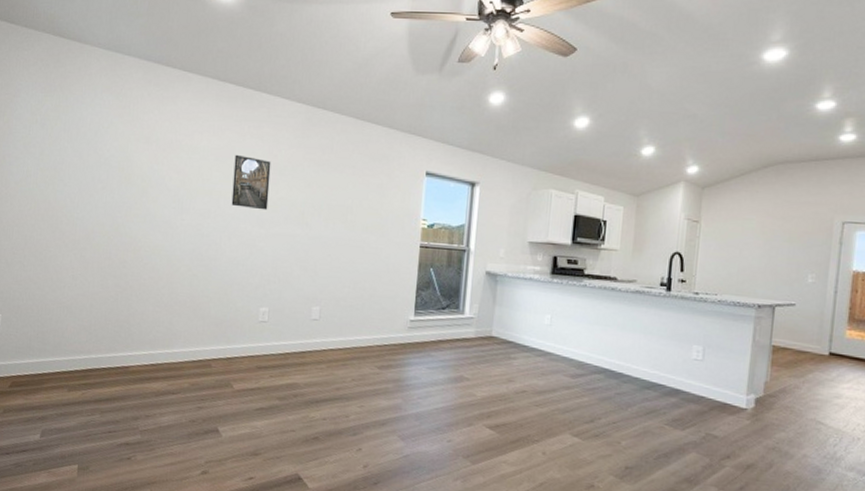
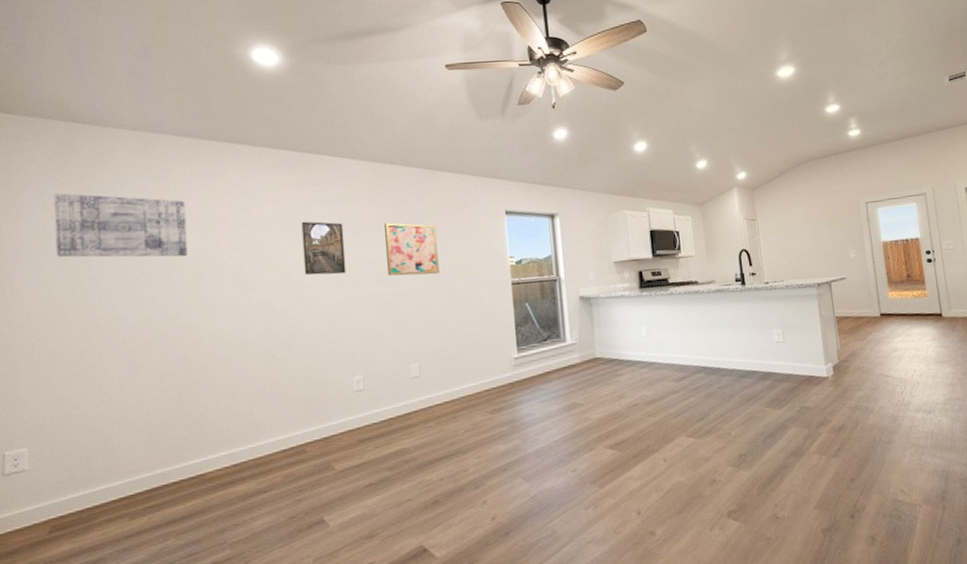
wall art: none [36,100,141,173] -> present [54,193,188,258]
wall art: none [305,167,356,225] -> present [385,223,440,276]

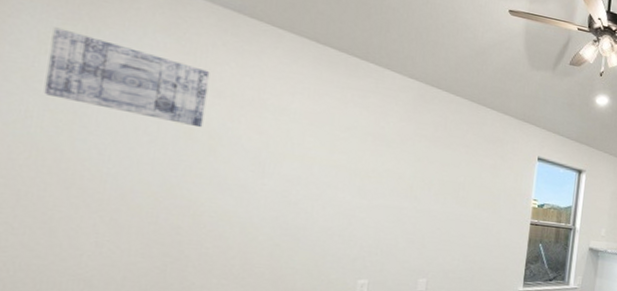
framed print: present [301,221,346,276] -> none [327,121,378,181]
wall art: present [385,223,440,276] -> none [413,142,470,201]

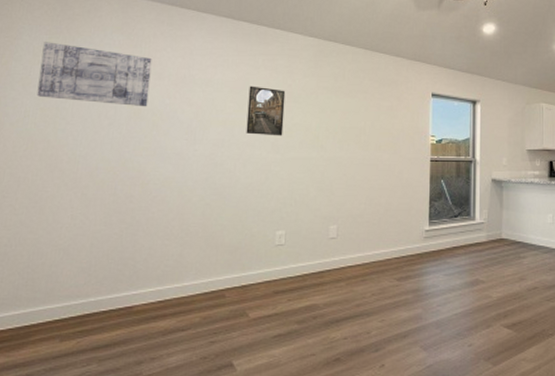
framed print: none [327,121,378,181] -> present [246,86,286,136]

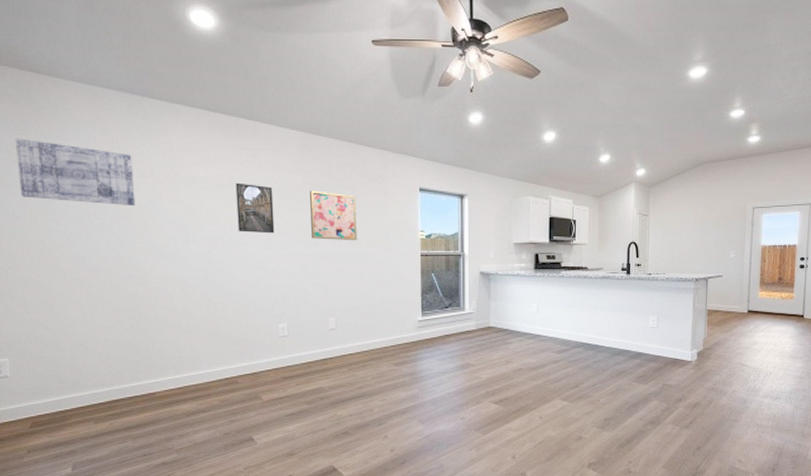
wall art: none [320,94,368,145] -> present [310,190,357,241]

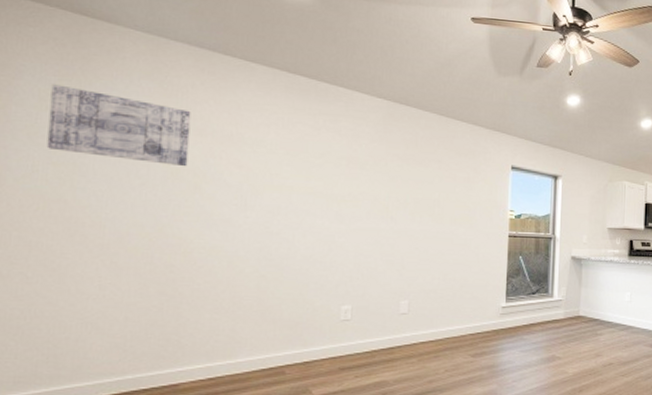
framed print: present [235,182,275,234] -> none [305,148,351,205]
wall art: present [310,190,357,241] -> none [389,162,442,218]

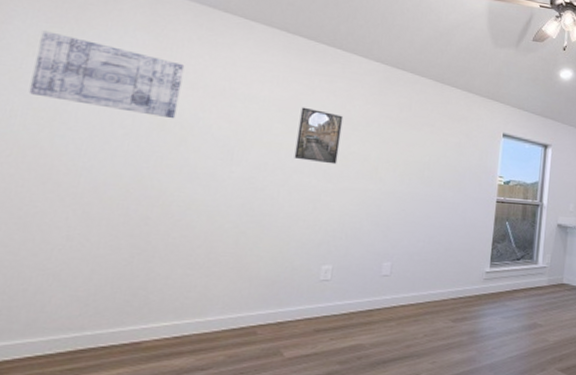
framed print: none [305,148,351,205] -> present [294,107,344,165]

